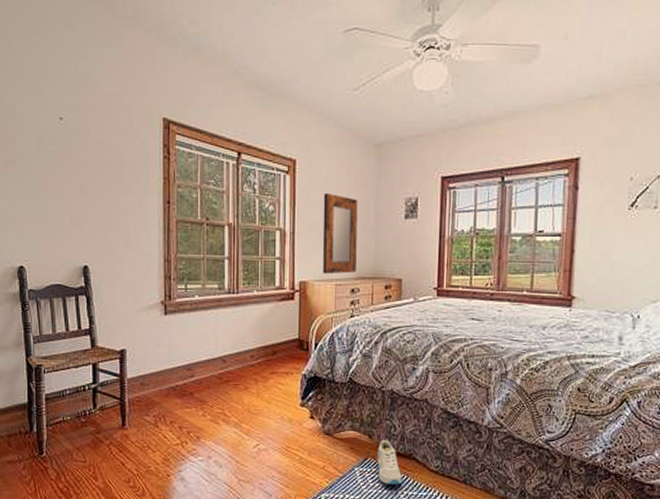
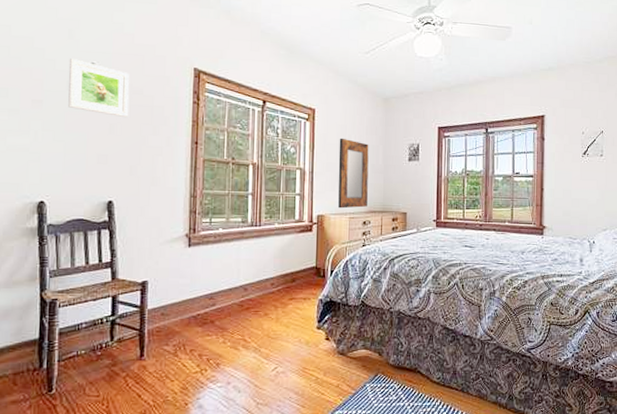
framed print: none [37,114,99,177] -> present [68,59,130,118]
sneaker: present [377,440,402,485] -> none [386,357,408,398]

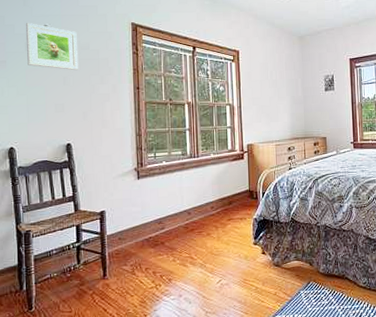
home mirror: present [338,138,369,209] -> none [262,74,291,137]

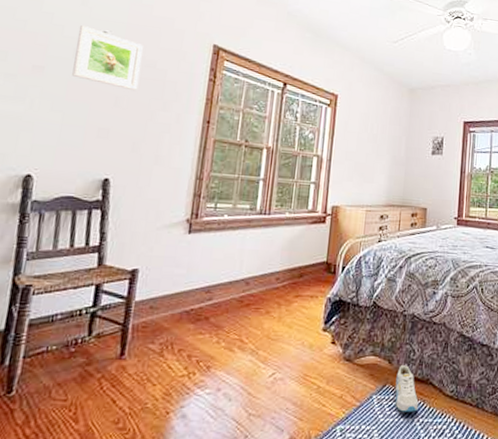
sneaker: none [317,266,338,302] -> present [395,365,419,412]

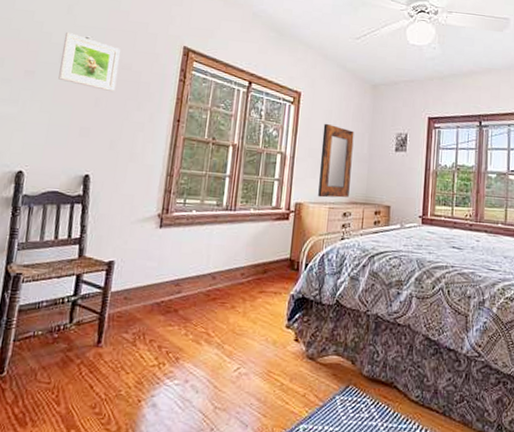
home mirror: none [355,126,392,201] -> present [318,123,354,198]
sneaker: present [395,365,419,412] -> none [358,367,383,416]

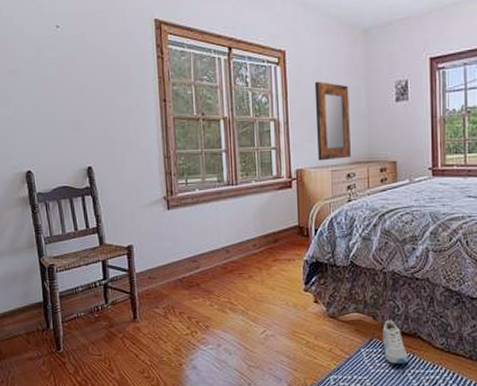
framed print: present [58,32,120,92] -> none [35,23,97,80]
sneaker: none [358,367,383,416] -> present [382,321,408,364]

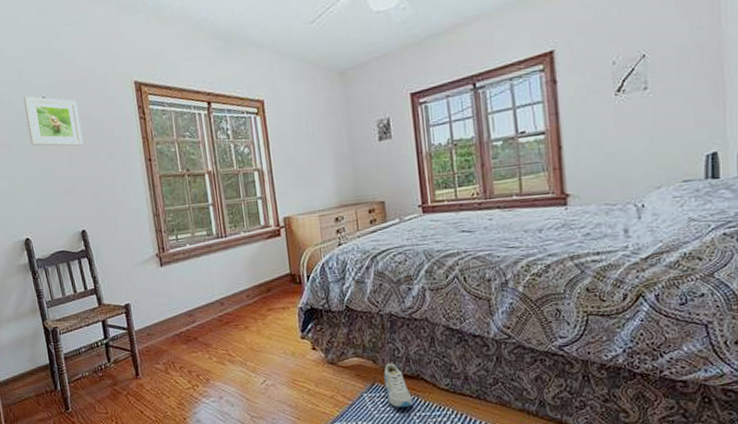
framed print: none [35,23,97,80] -> present [23,96,84,146]
home mirror: present [314,81,351,161] -> none [295,127,338,207]

